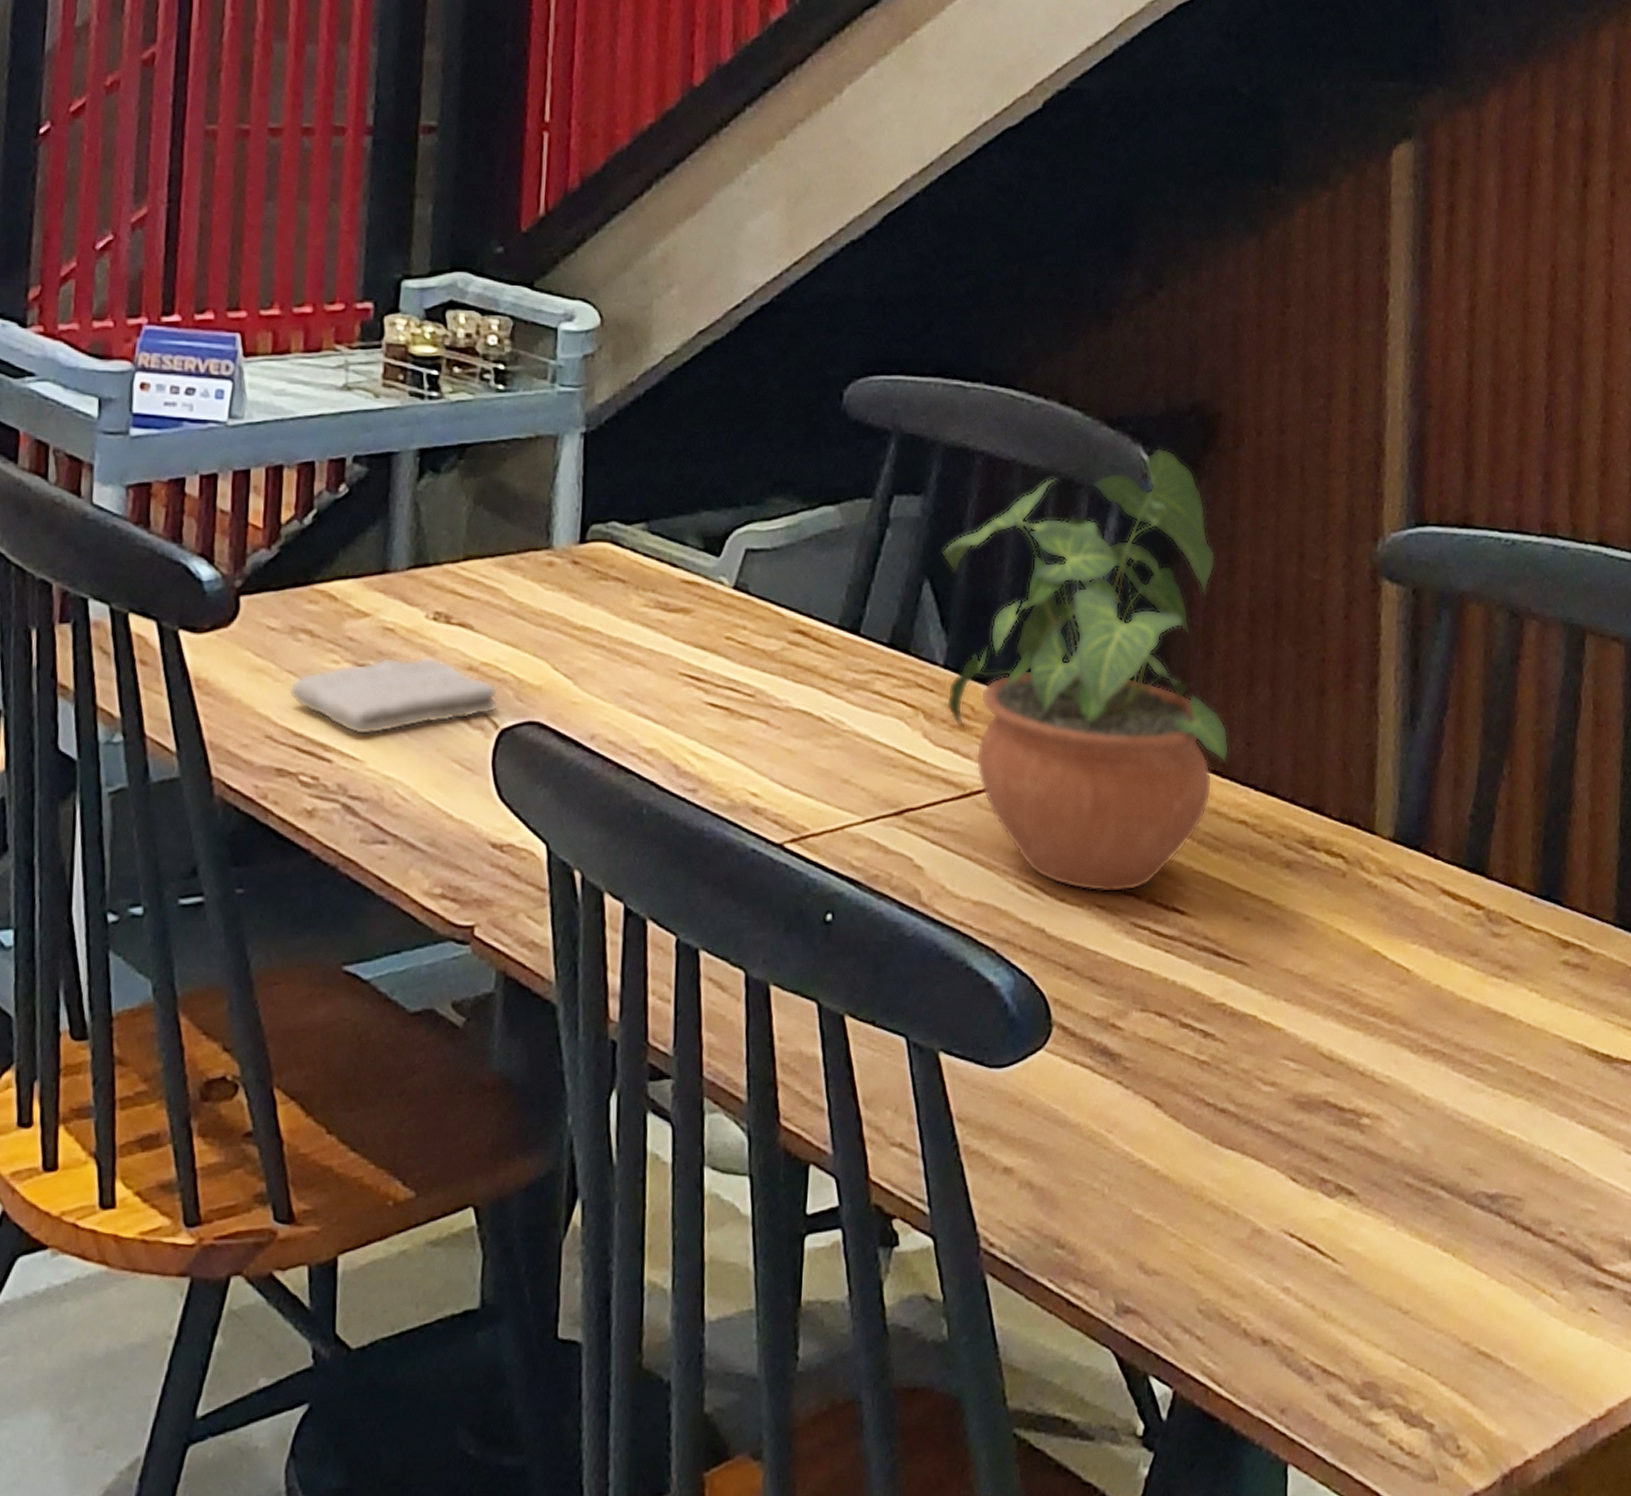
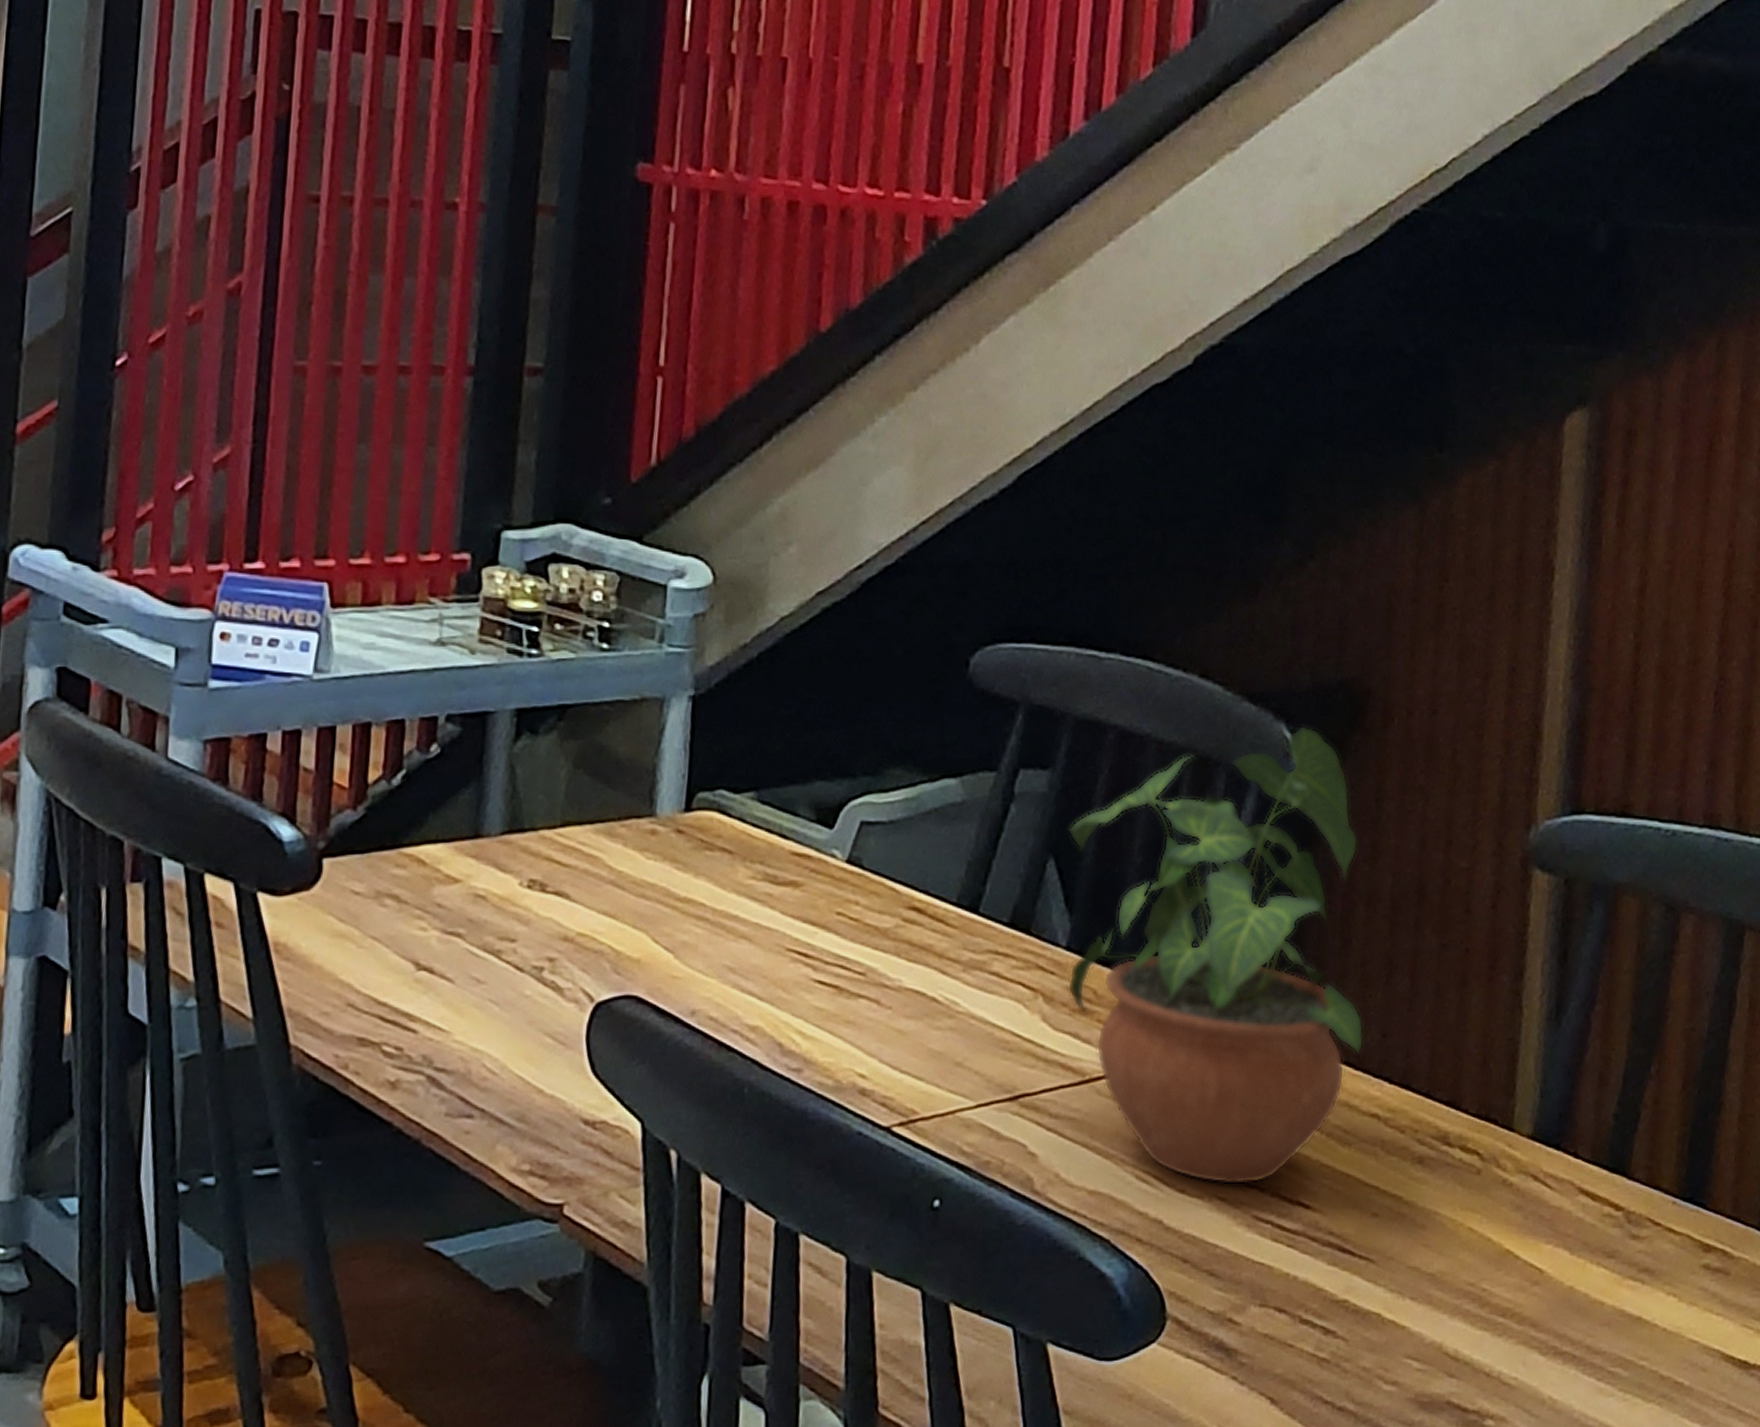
washcloth: present [289,657,498,735] -> none [373,925,594,1006]

